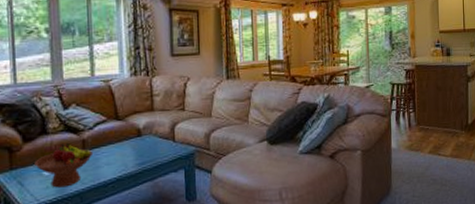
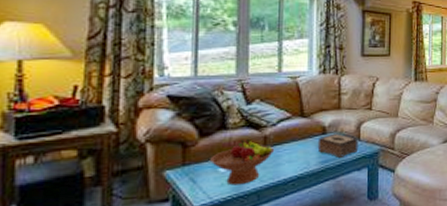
tissue box: none [133,135,174,159] -> present [317,133,359,158]

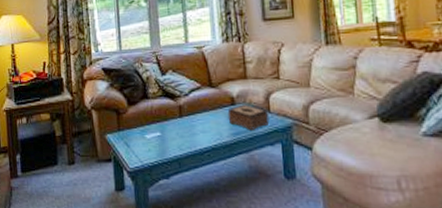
fruit bowl: present [210,138,275,186] -> none [138,107,190,152]

